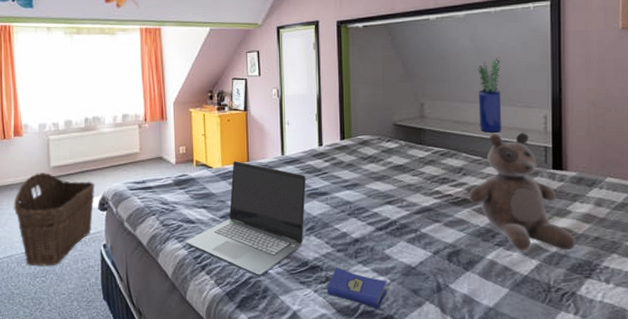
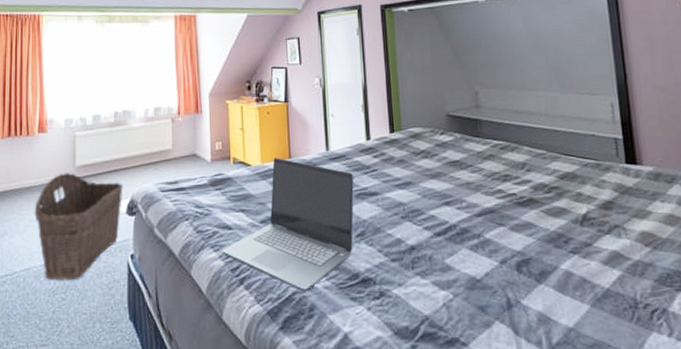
hardcover book: present [328,267,387,309] -> none [382,280,451,331]
stuffed animal: present [469,133,576,251] -> none [535,123,661,260]
vase: present [478,58,502,134] -> none [534,41,565,124]

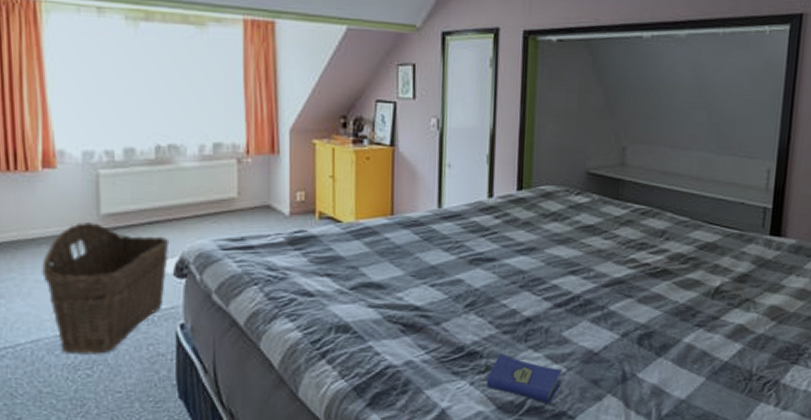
laptop: present [222,158,355,293] -> none [300,214,469,367]
hardcover book: none [382,280,451,331] -> present [487,353,563,404]

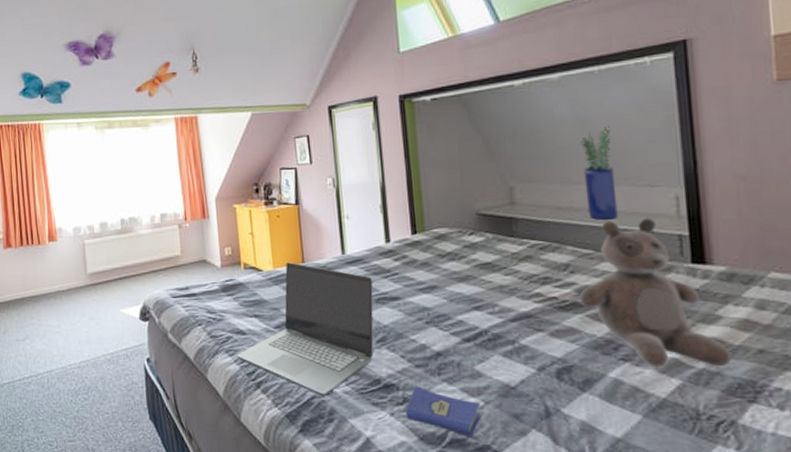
wicker basket: present [40,222,170,354] -> none [51,280,135,382]
laptop: none [300,214,469,367] -> present [237,262,374,397]
stuffed animal: none [670,189,787,333] -> present [579,218,732,368]
vase: none [691,93,723,189] -> present [581,127,618,221]

